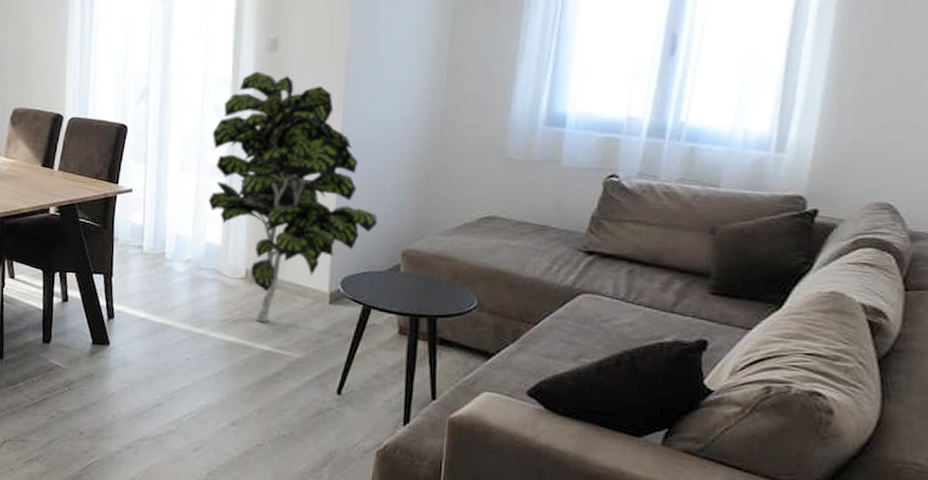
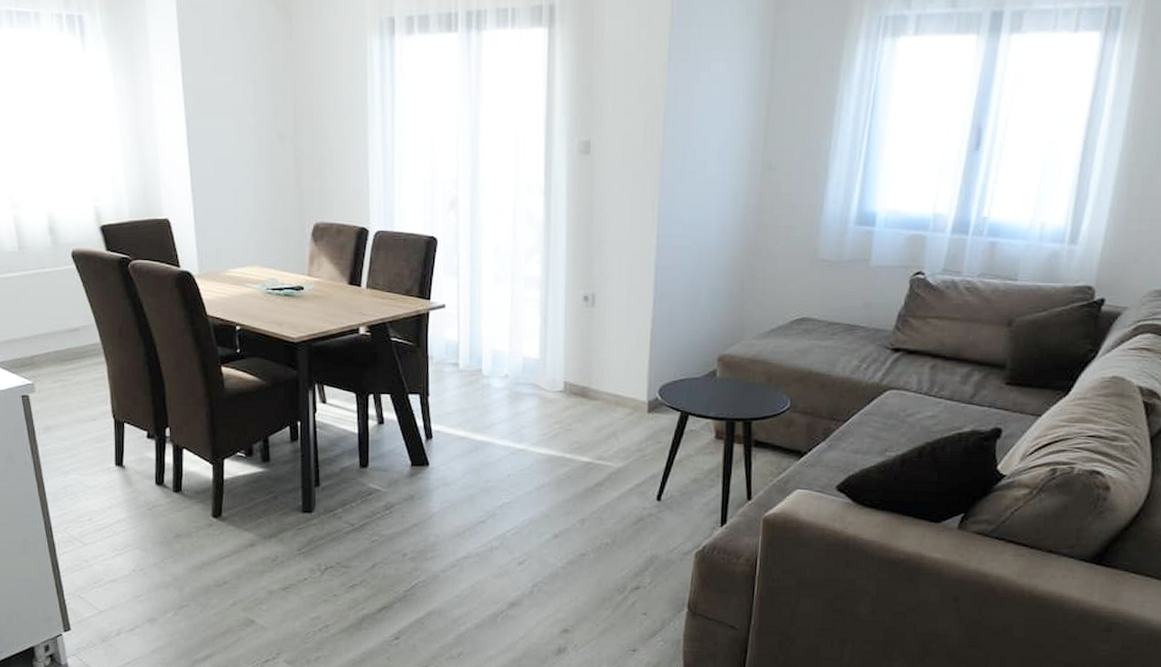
indoor plant: present [208,71,378,322] -> none [524,176,694,434]

